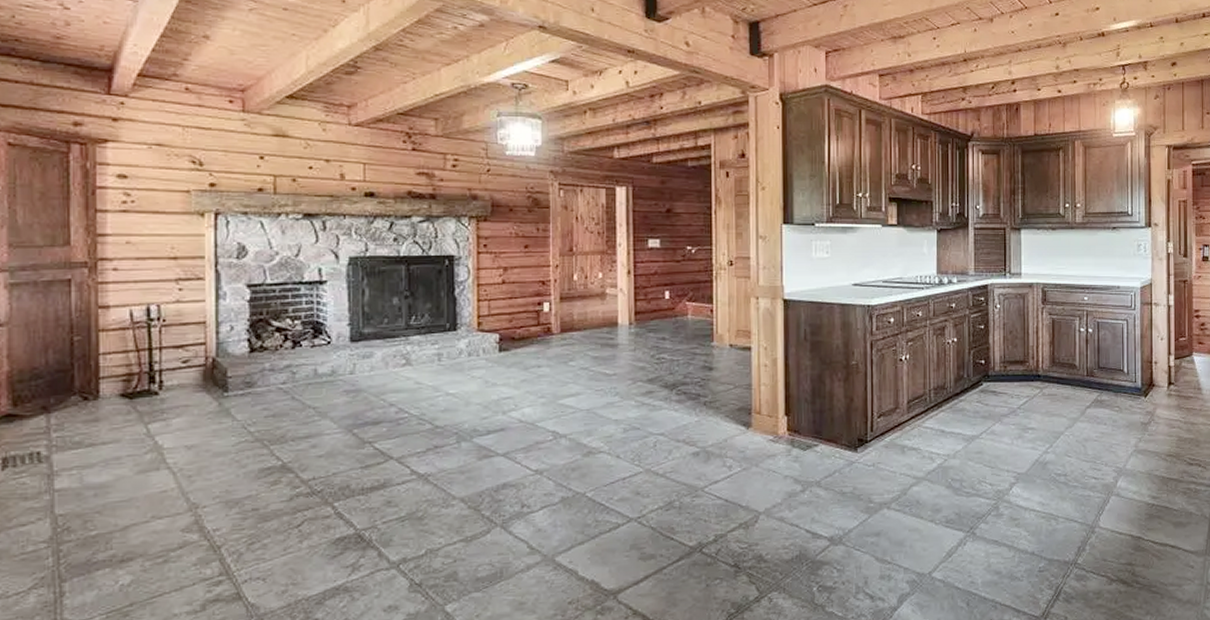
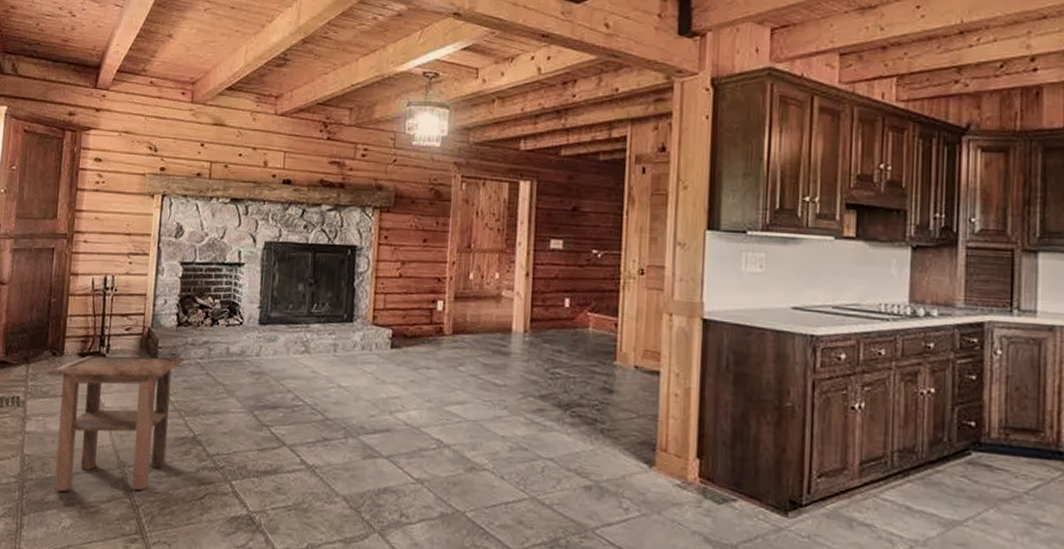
side table: none [76,386,262,549] -> present [46,355,184,492]

